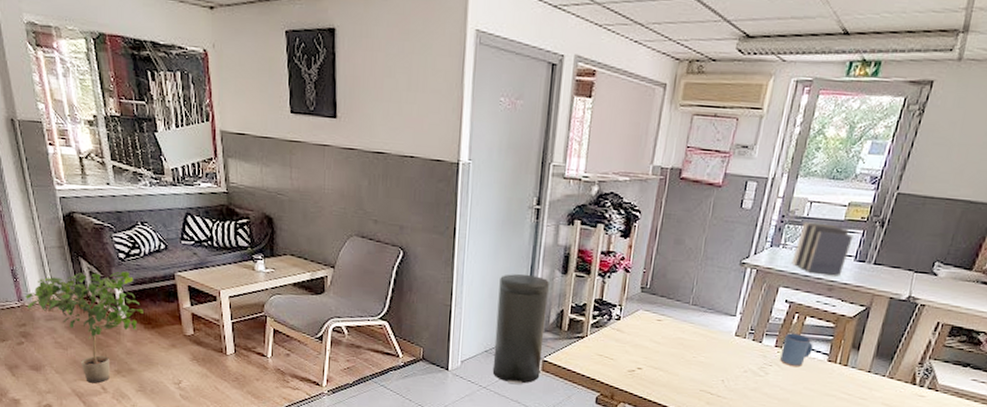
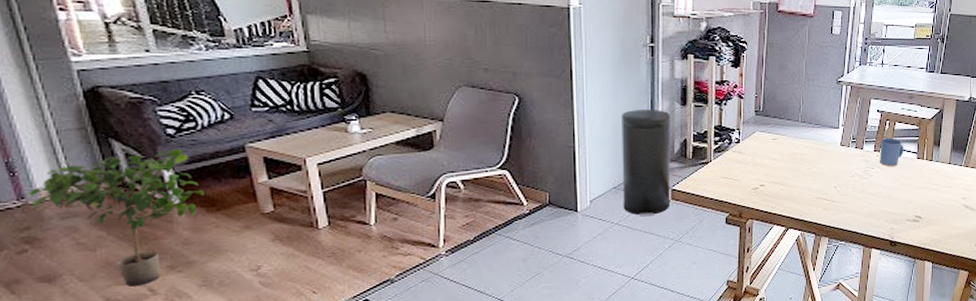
books: present [792,222,854,277] -> none [878,42,922,86]

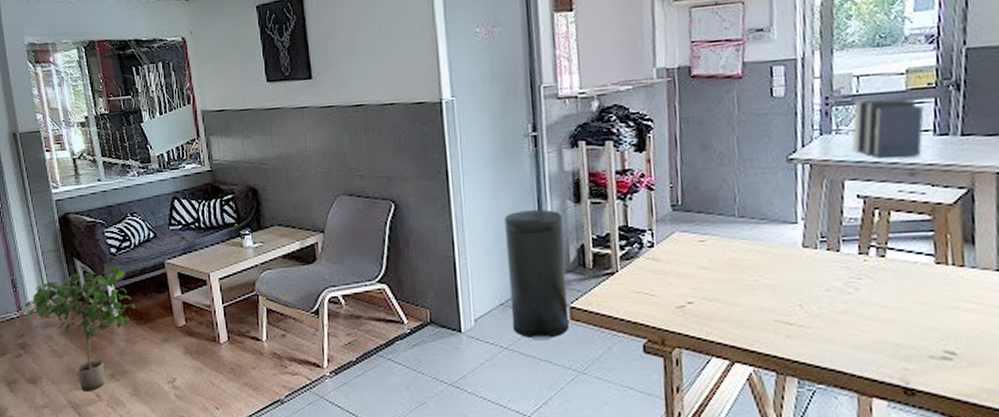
books: none [878,42,922,86] -> present [852,98,924,158]
mug: present [880,138,904,167] -> none [867,234,911,277]

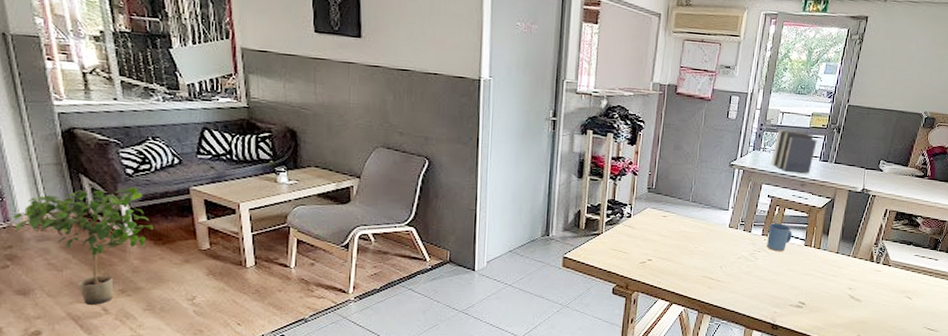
pedal bin: present [504,210,570,339] -> none [517,179,567,280]
mug: none [867,234,911,277] -> present [767,223,792,252]

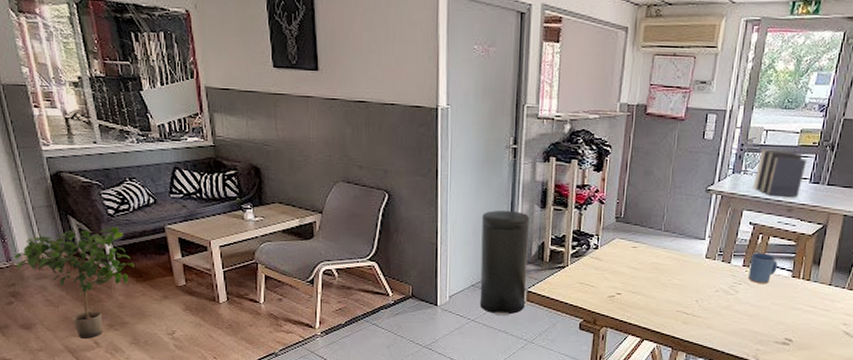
pedal bin: none [517,179,567,280] -> present [480,211,529,315]

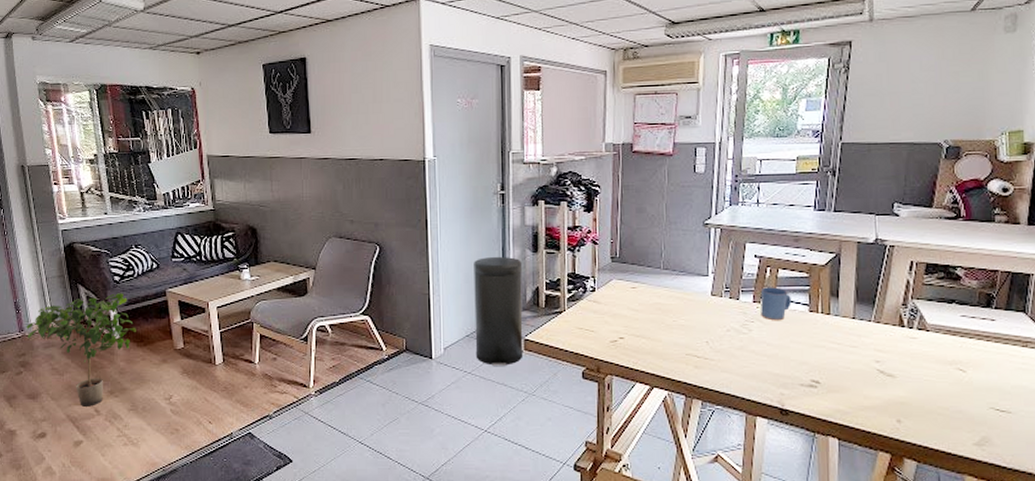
books: present [753,149,807,198] -> none [753,178,808,227]

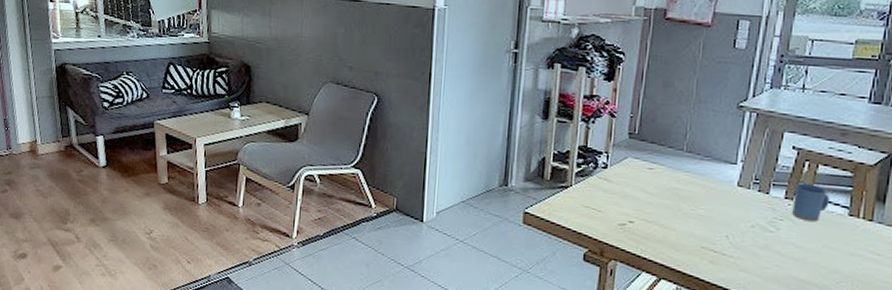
potted plant: present [26,293,136,407] -> none [14,120,122,232]
pedal bin: present [474,257,523,366] -> none [470,120,529,238]

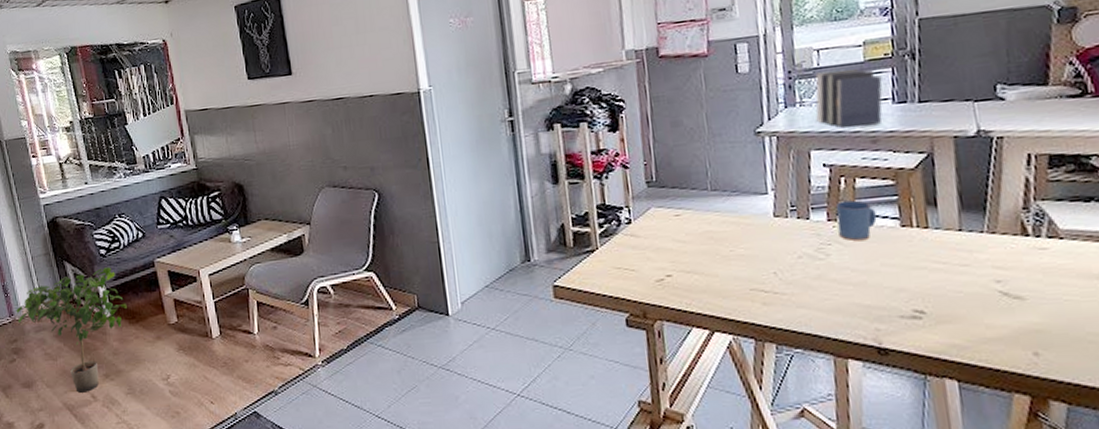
potted plant: none [14,120,122,232] -> present [16,267,127,393]
books: none [796,61,865,120] -> present [815,69,883,128]

